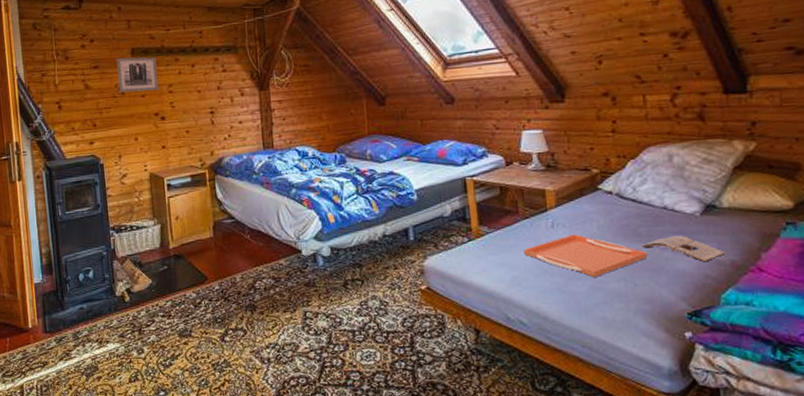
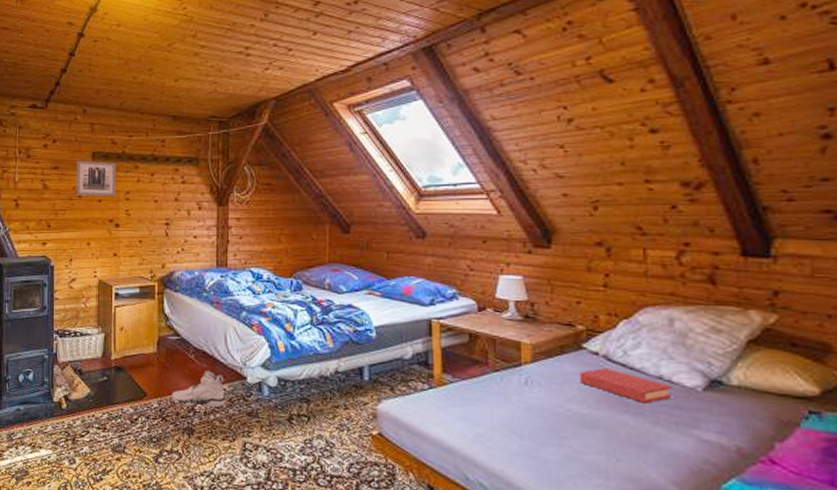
sneaker: none [232,248,284,285] -> present [172,370,226,409]
serving tray: present [524,234,648,277] -> none [491,394,636,446]
hardback book: none [597,204,675,232] -> present [579,367,671,404]
magazine: present [643,235,726,262] -> none [630,410,731,445]

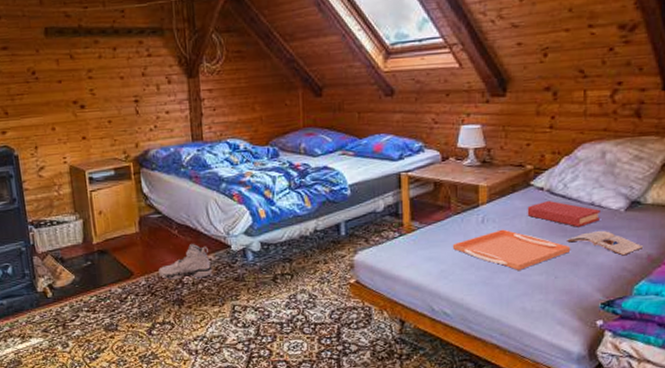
wall art: present [76,160,117,197] -> none [27,37,76,78]
serving tray: none [491,394,636,446] -> present [453,229,571,270]
magazine: none [630,410,731,445] -> present [567,230,644,256]

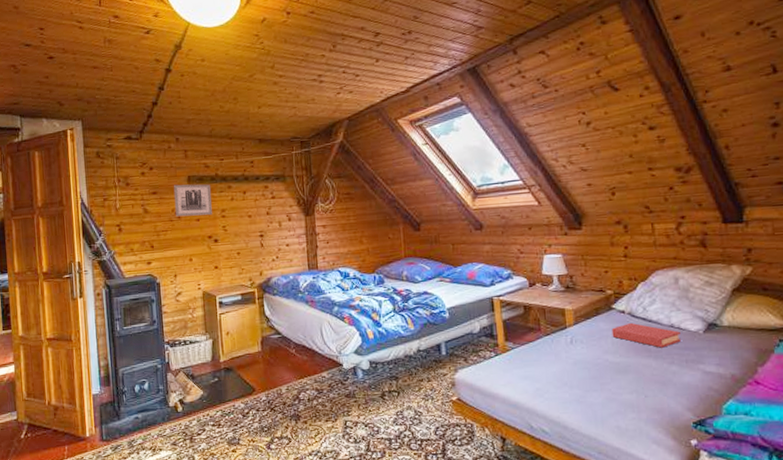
wall art: none [27,37,76,78] -> present [173,184,212,217]
sneaker: present [159,243,213,280] -> none [278,361,326,396]
serving tray: present [453,229,571,270] -> none [546,349,657,389]
magazine: present [567,230,644,256] -> none [652,351,727,376]

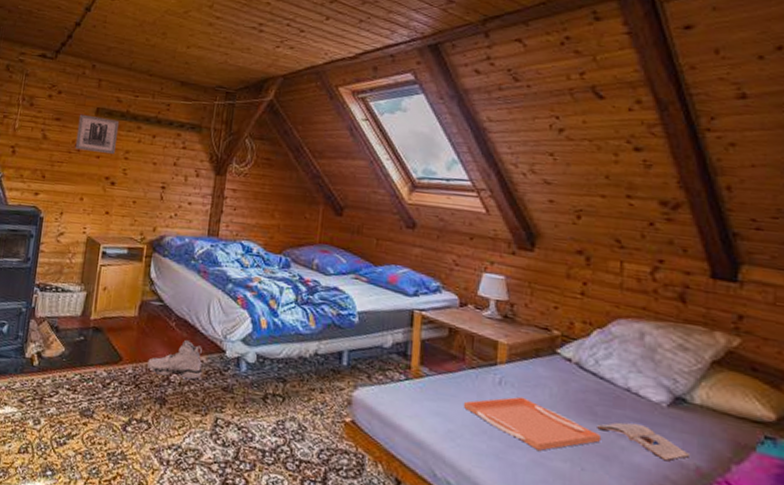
sneaker: none [278,361,326,396] -> present [147,339,203,380]
serving tray: none [546,349,657,389] -> present [464,396,602,451]
hardback book: present [611,322,681,348] -> none [551,374,638,415]
magazine: none [652,351,727,376] -> present [597,422,691,461]

